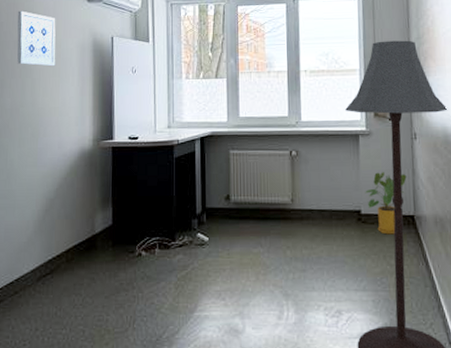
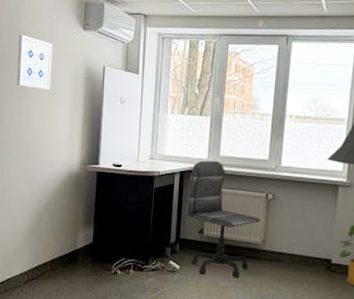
office chair: none [211,123,287,244] -> present [187,160,261,278]

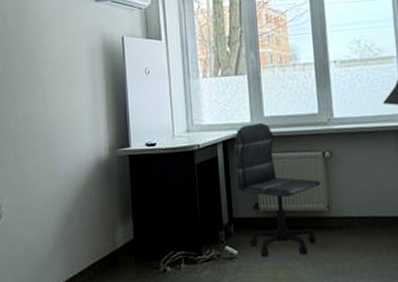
wall art: present [16,34,53,91] -> none [24,15,66,72]

